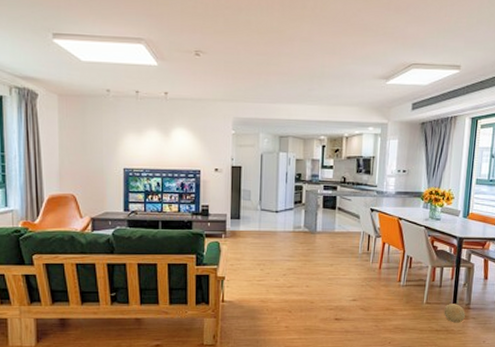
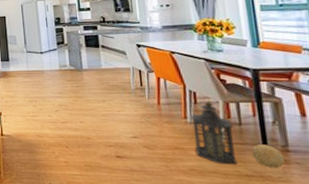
lantern: none [402,266,435,322] -> present [191,101,237,165]

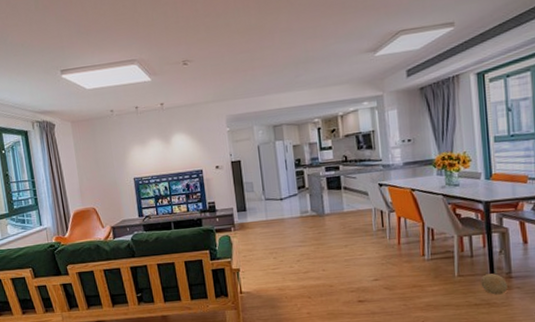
lantern: present [191,101,237,165] -> none [429,237,468,297]

